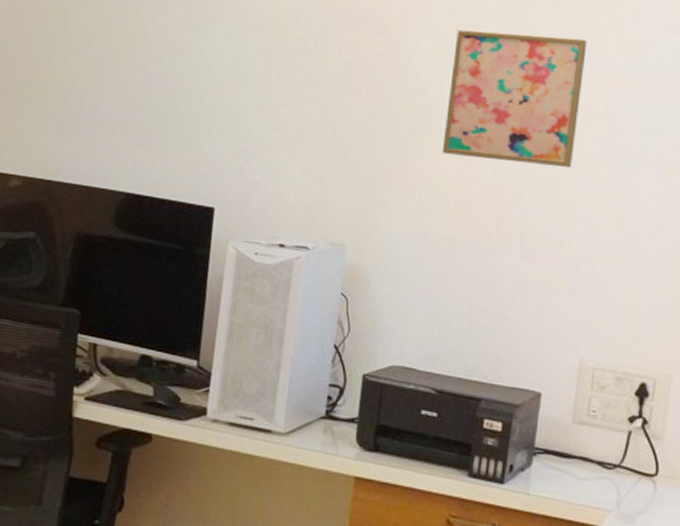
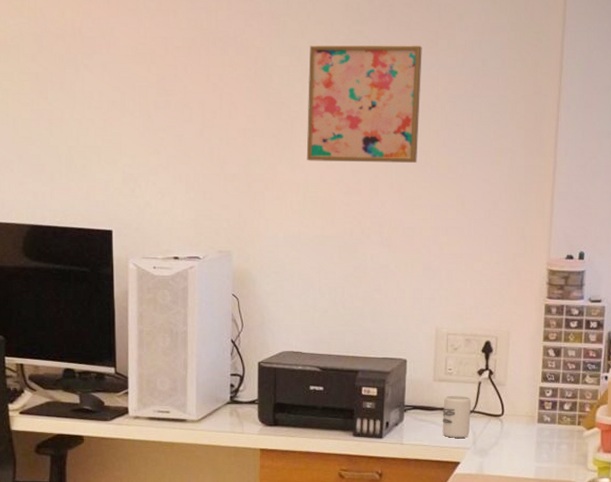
cup: none [578,443,618,497] -> present [442,396,472,438]

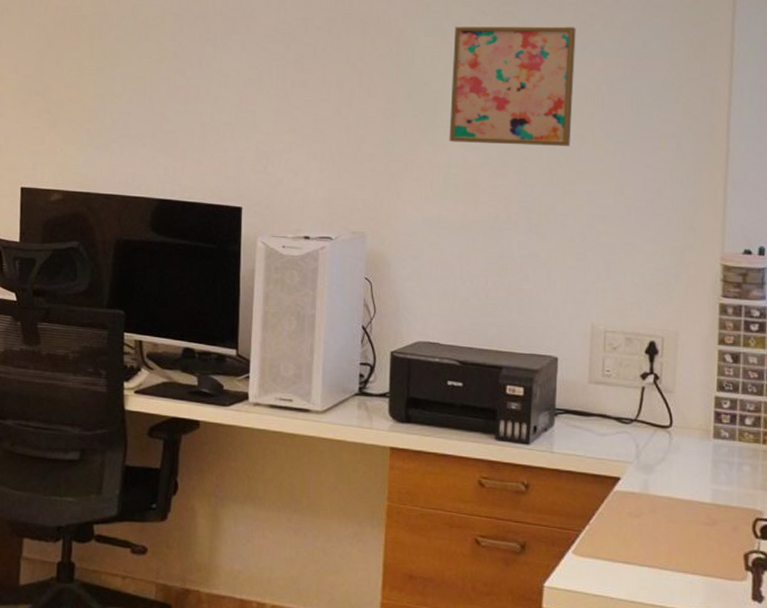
cup: present [442,396,472,438] -> none [599,401,634,450]

